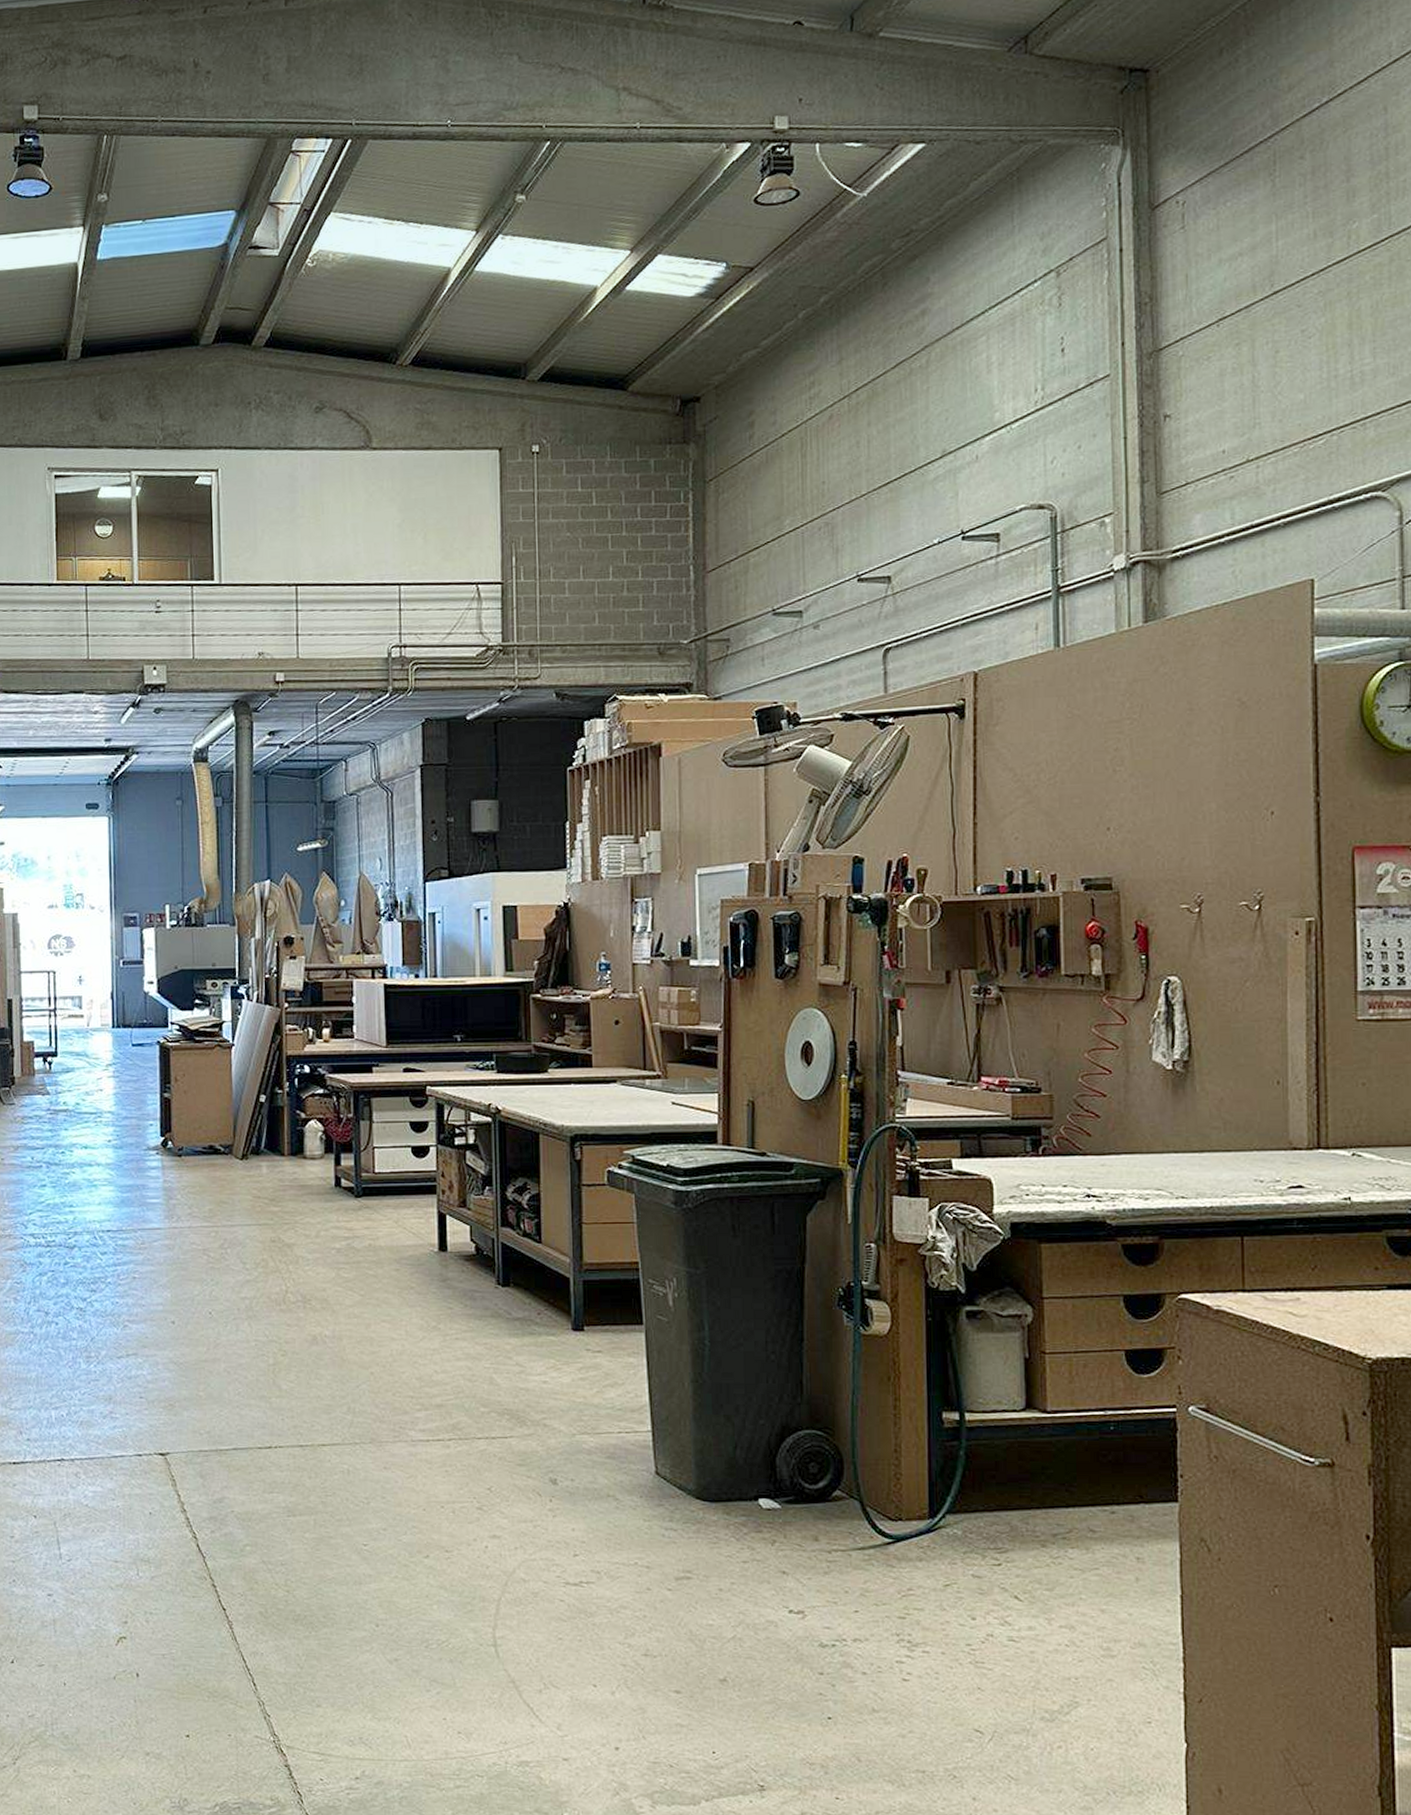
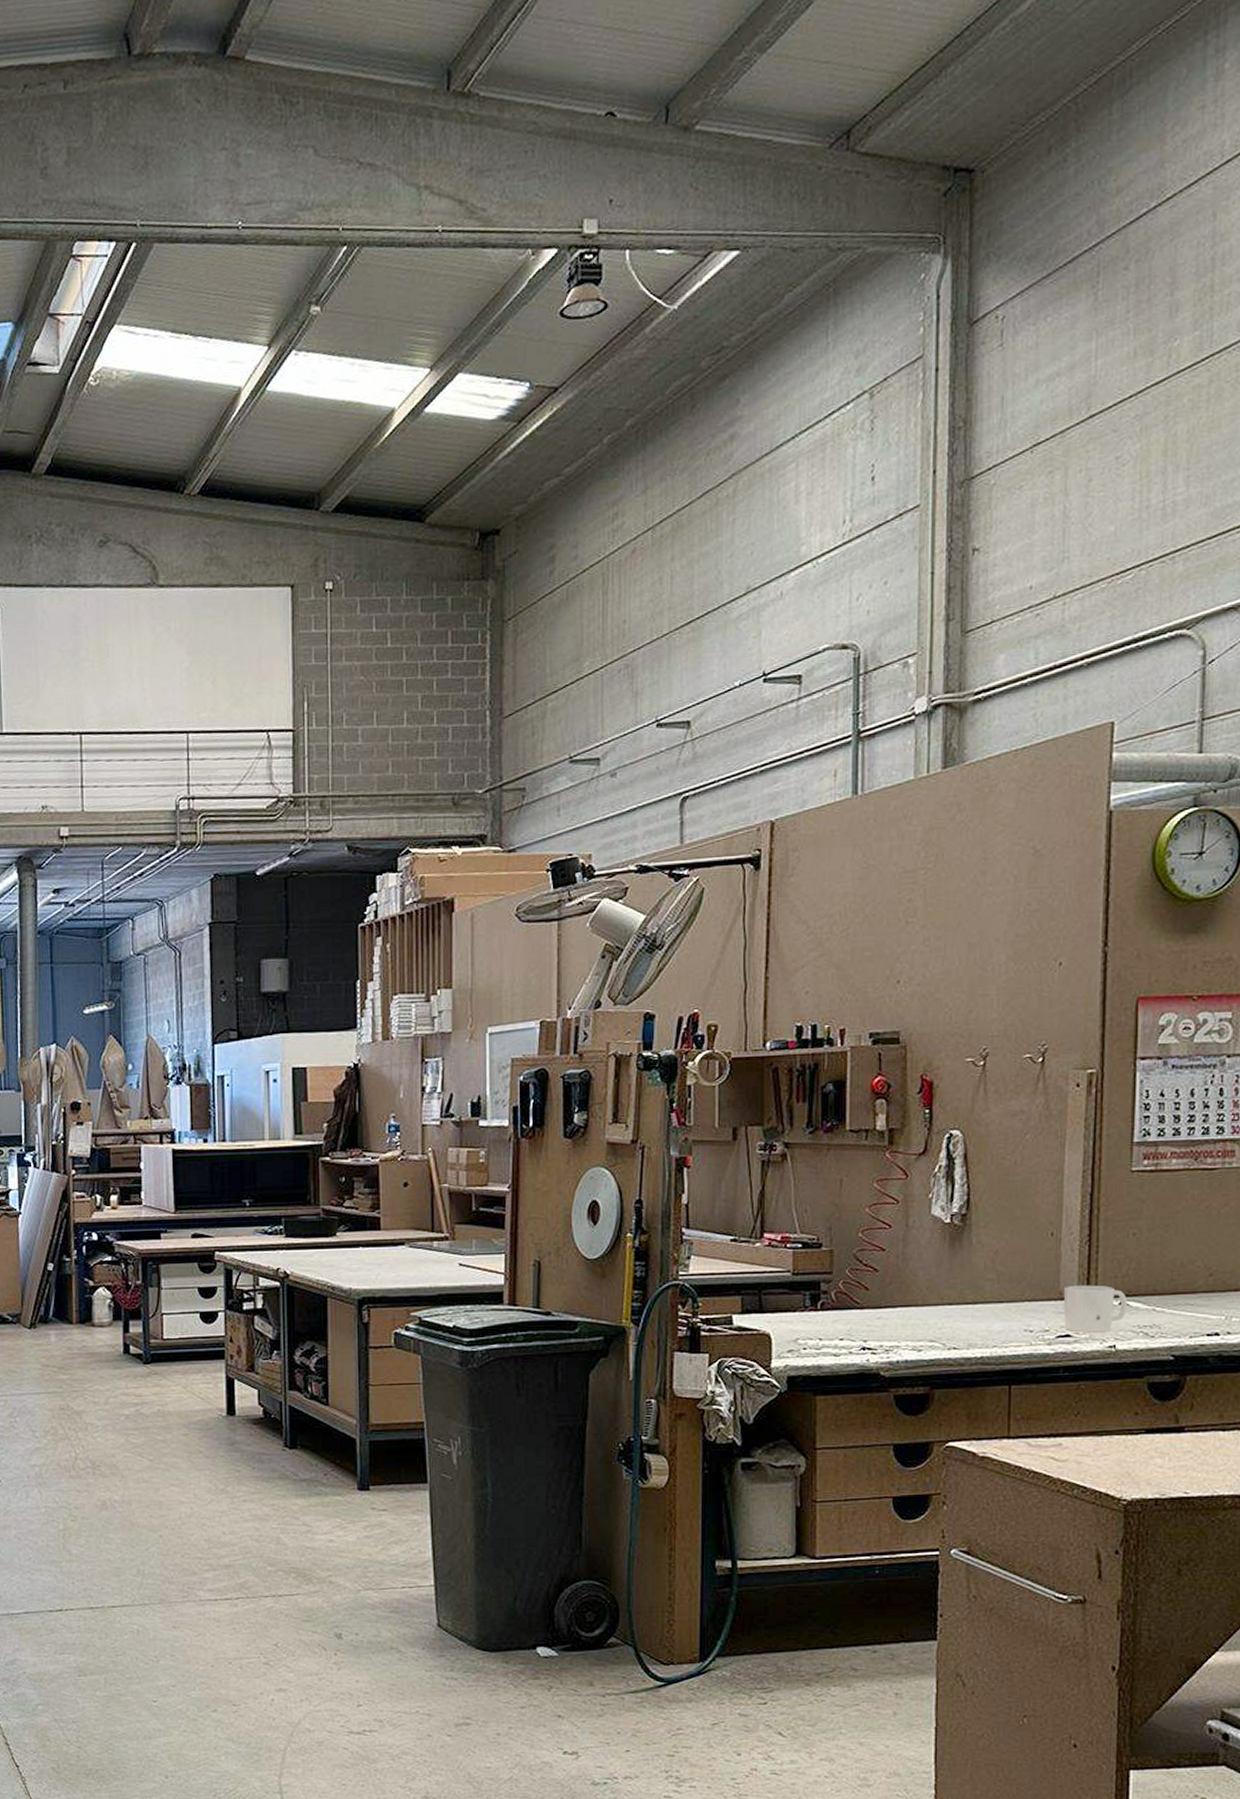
mug: none [1293,1135,1360,1184] -> present [1063,1285,1127,1333]

